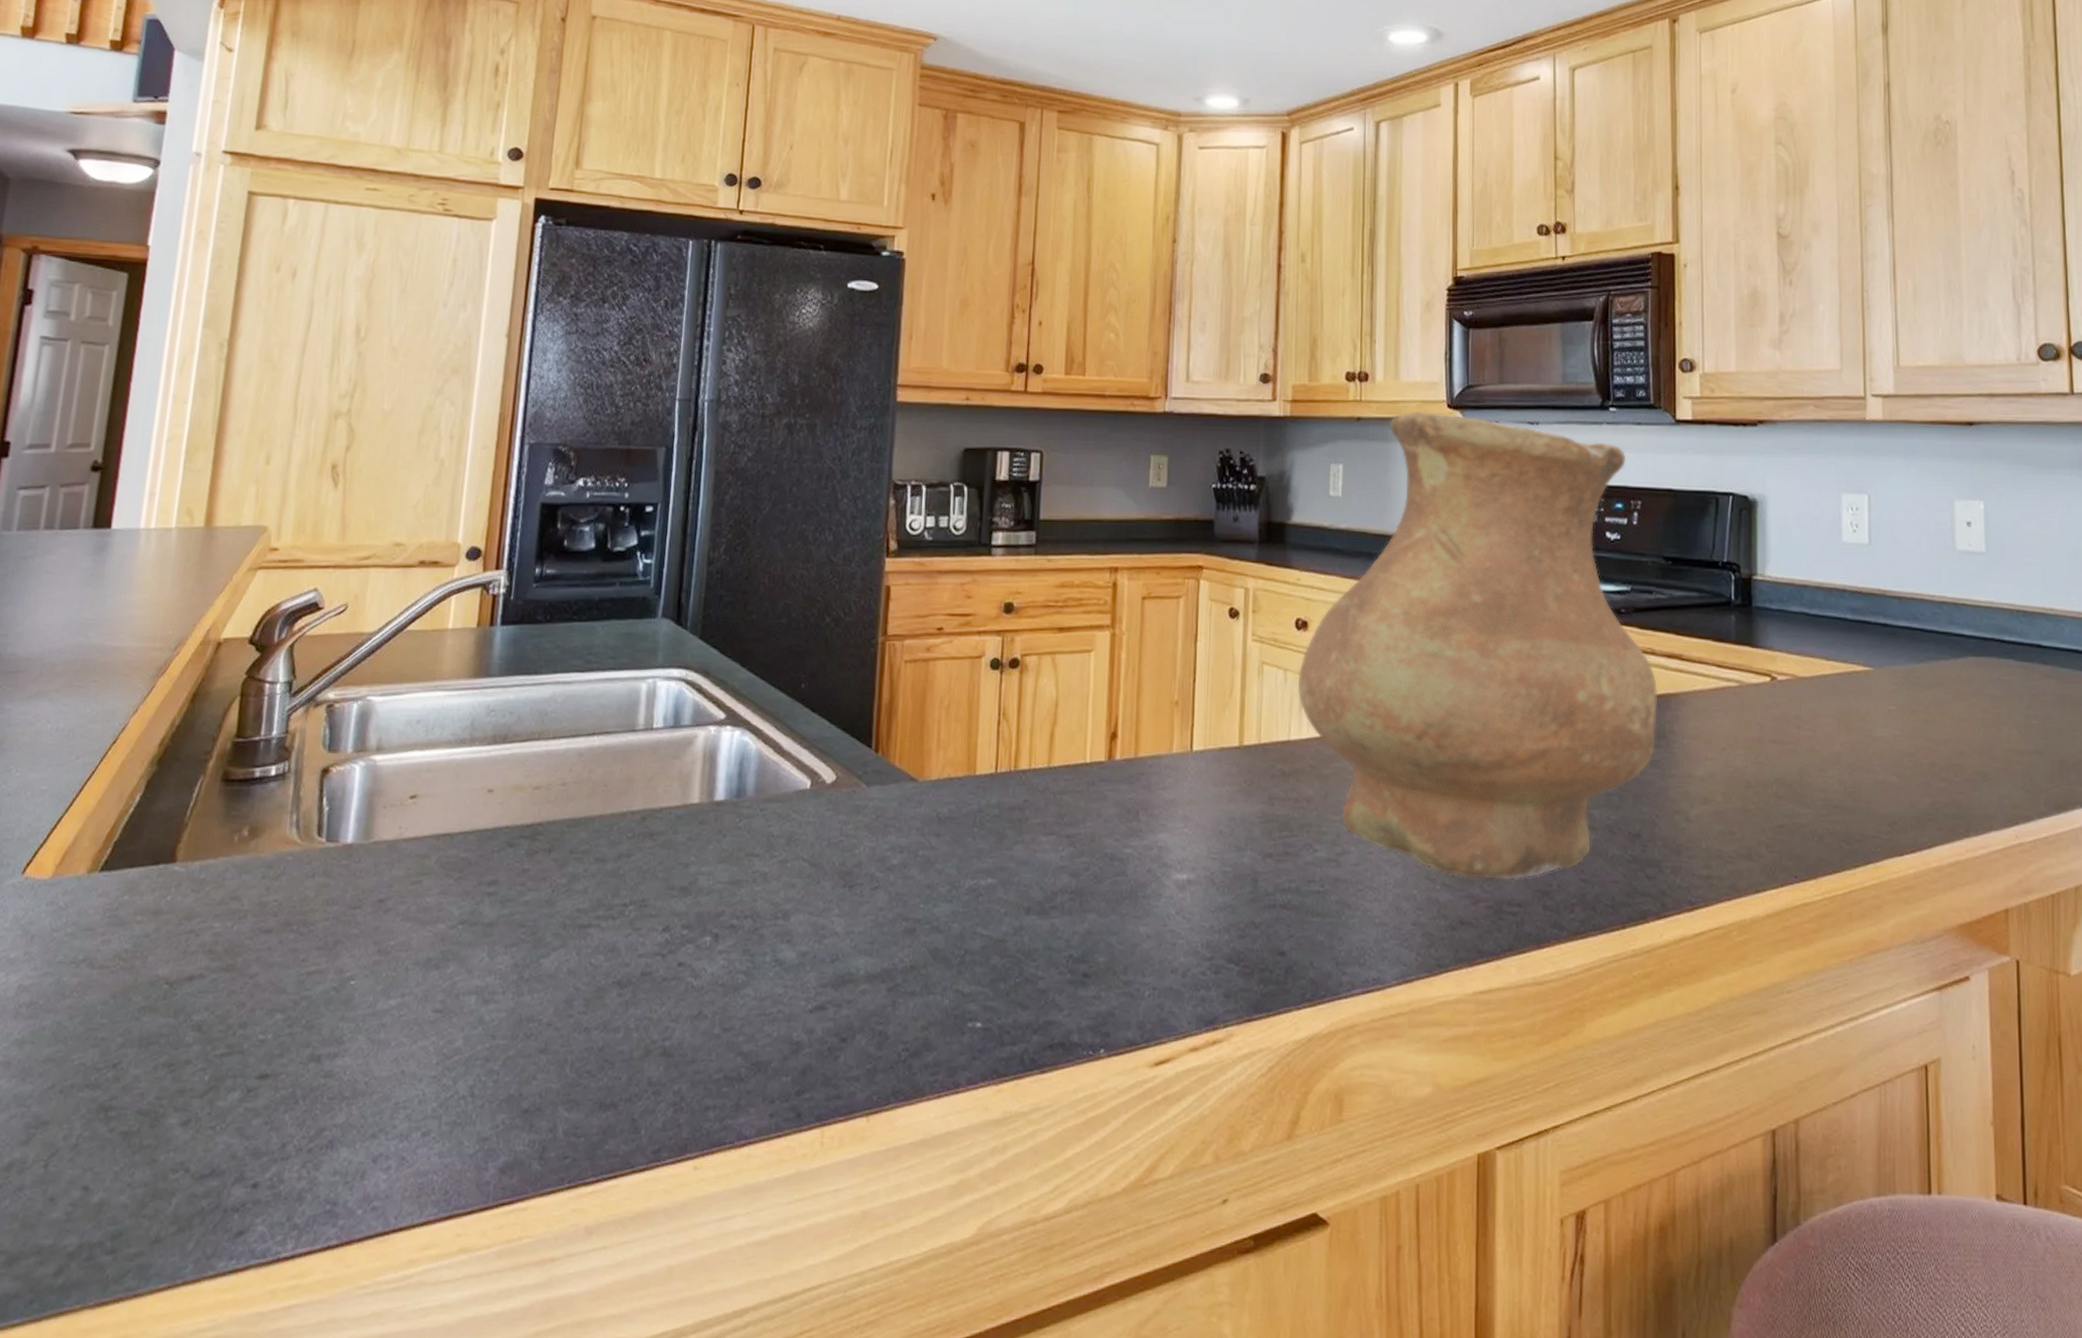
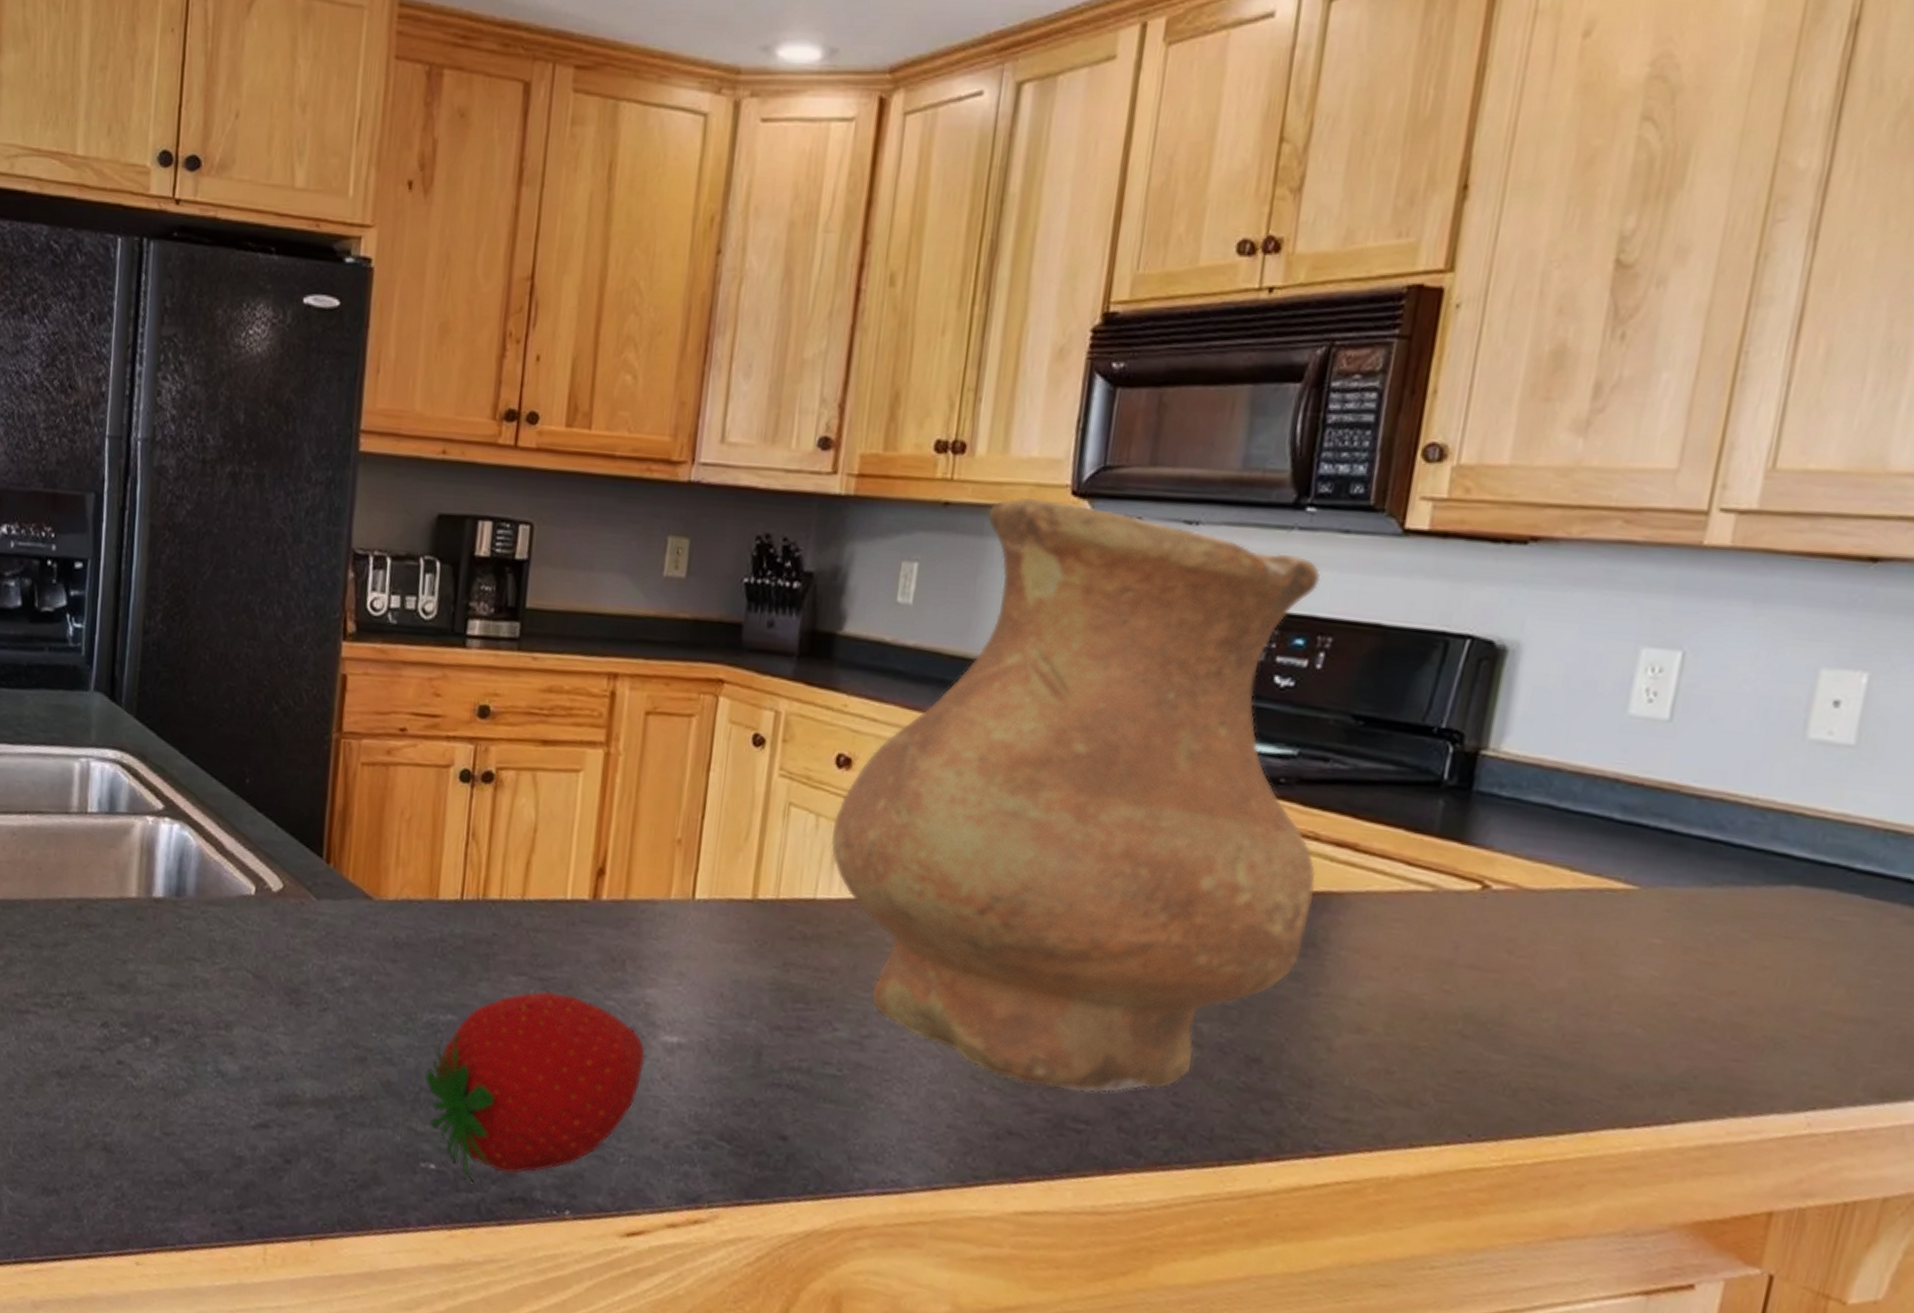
fruit: none [968,846,1161,1035] -> present [424,991,646,1182]

